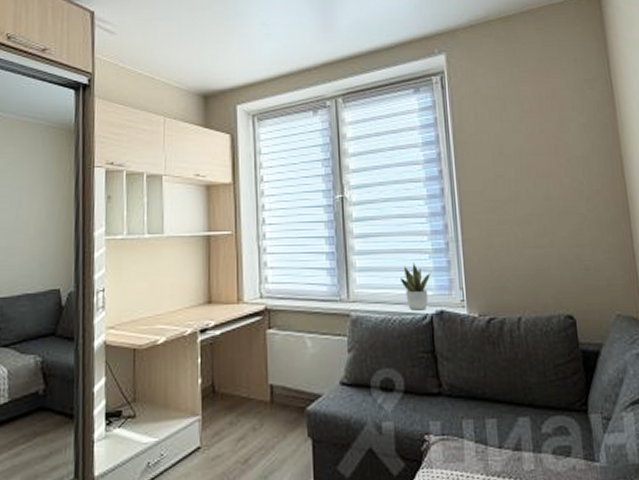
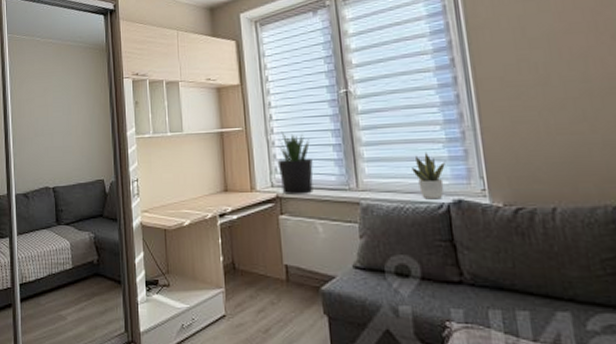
planter: none [268,237,305,308] -> present [277,132,314,196]

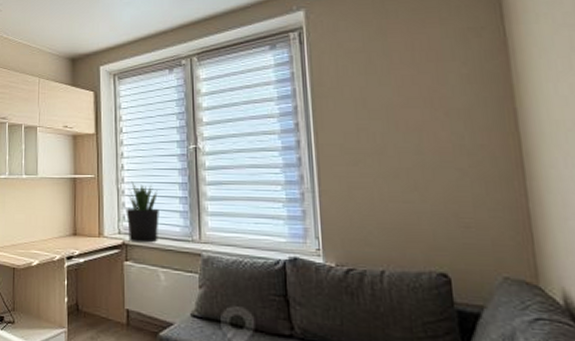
potted plant: present [412,152,446,200] -> none [253,210,285,256]

